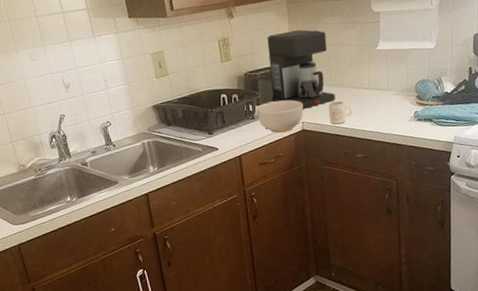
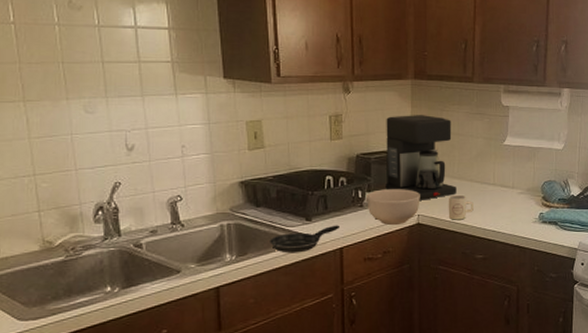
frying pan: none [182,136,237,163] -> present [270,225,339,254]

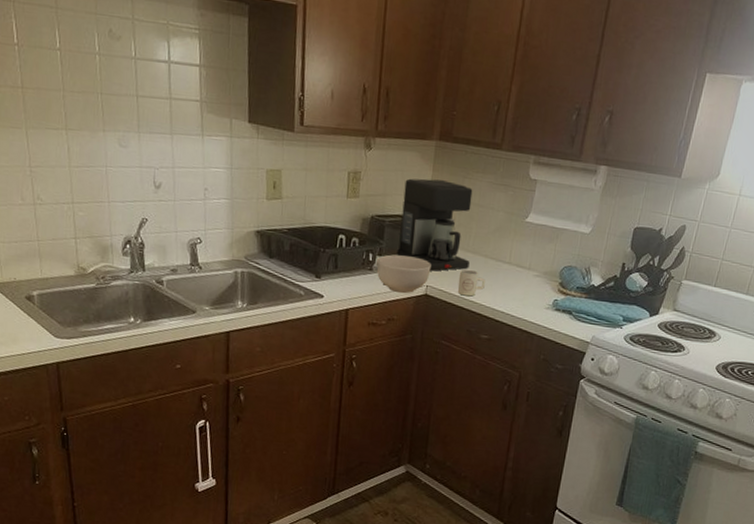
frying pan: present [270,225,339,254] -> none [279,285,347,309]

